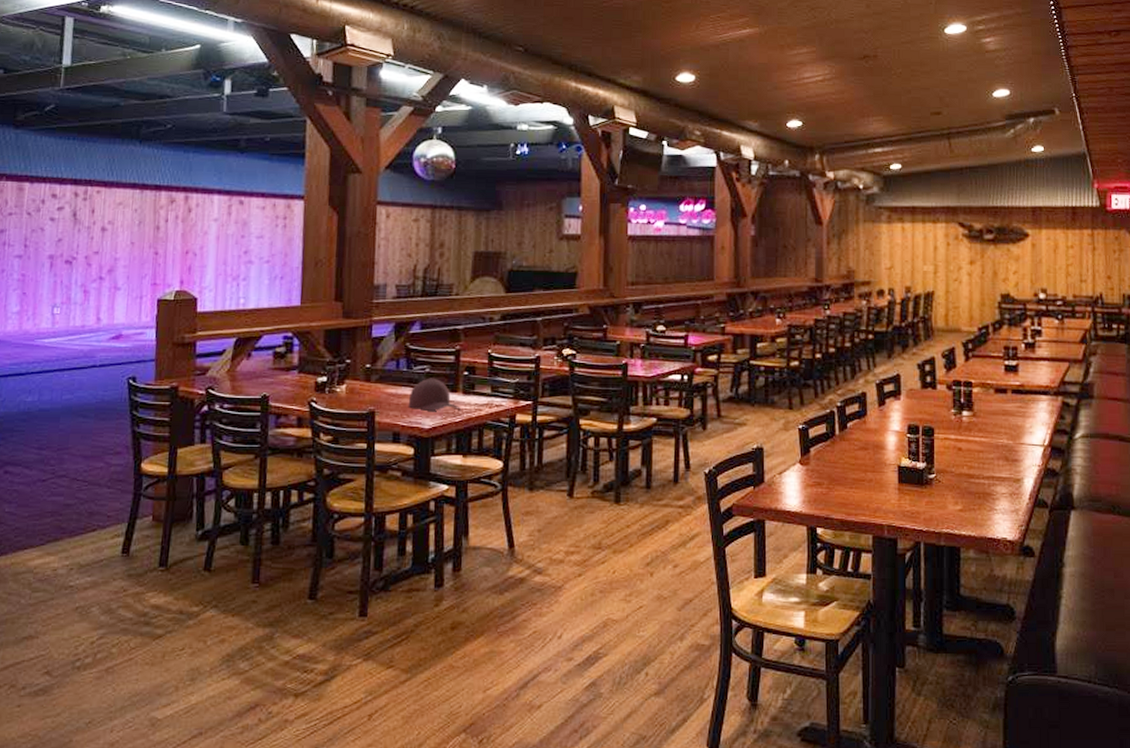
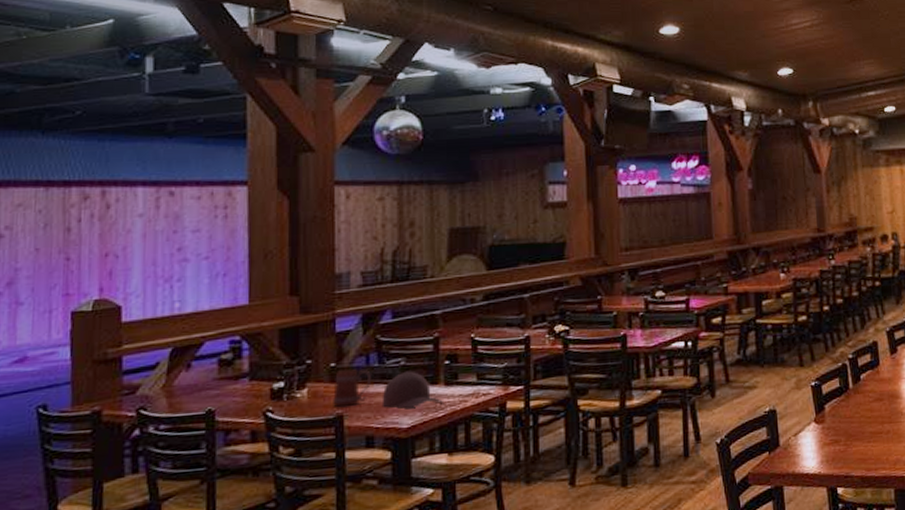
beer mug: none [365,371,401,404] -> present [331,369,372,407]

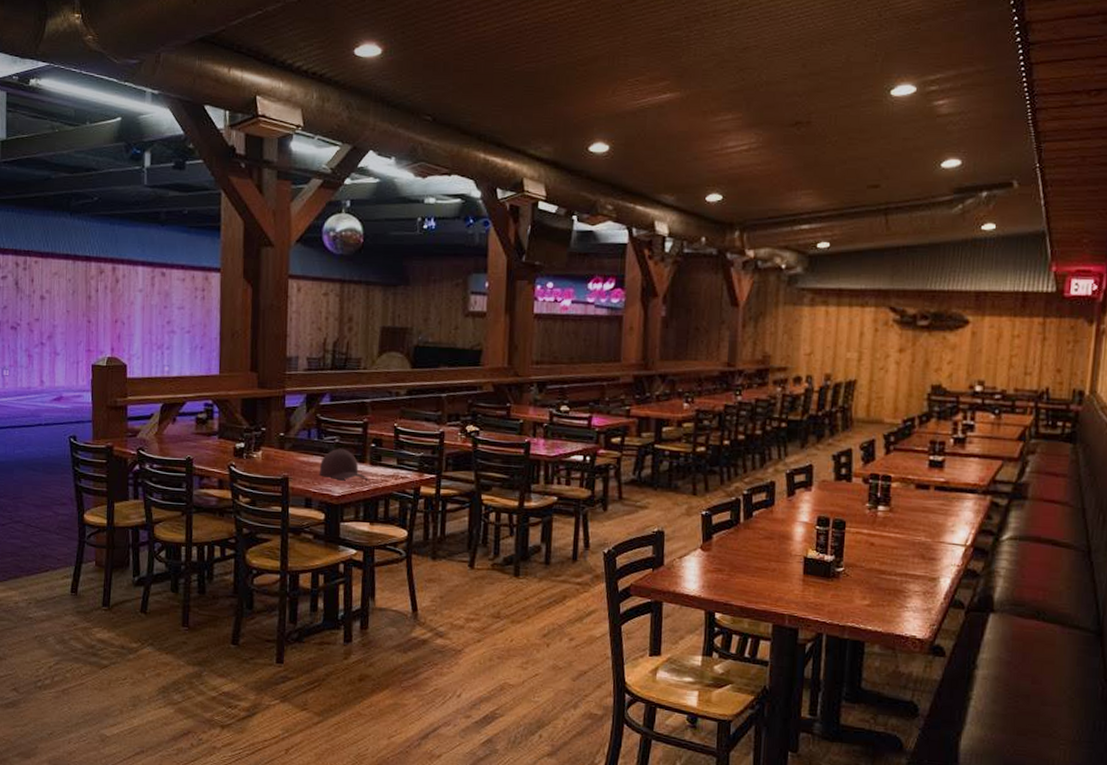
beer mug: present [331,369,372,407] -> none [280,440,313,471]

